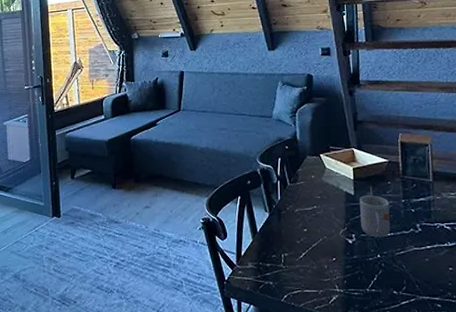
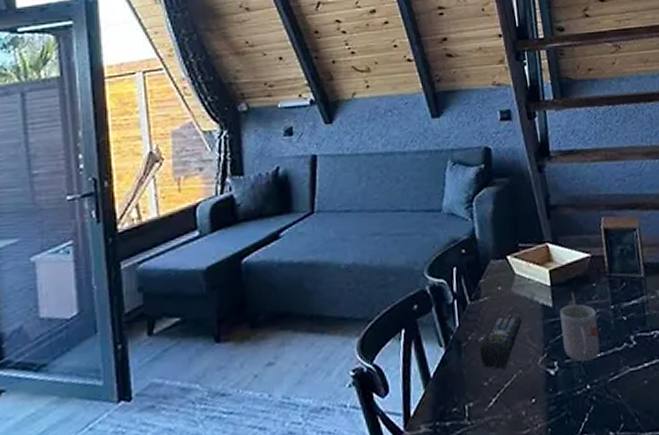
remote control: none [295,196,329,233] -> present [479,315,522,369]

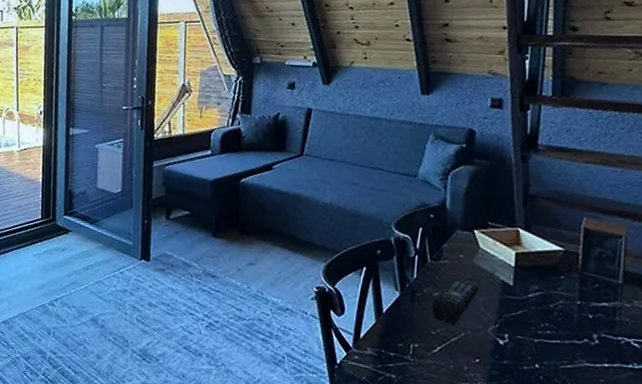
mug: present [559,292,600,362] -> none [517,278,559,345]

